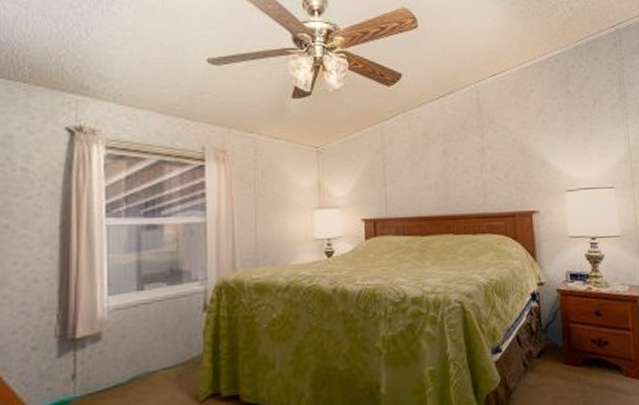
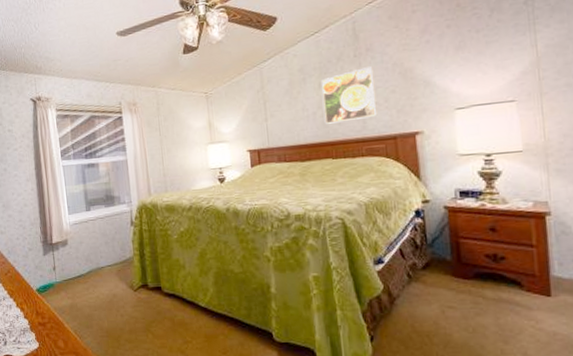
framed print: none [444,139,498,196] -> present [320,66,378,124]

